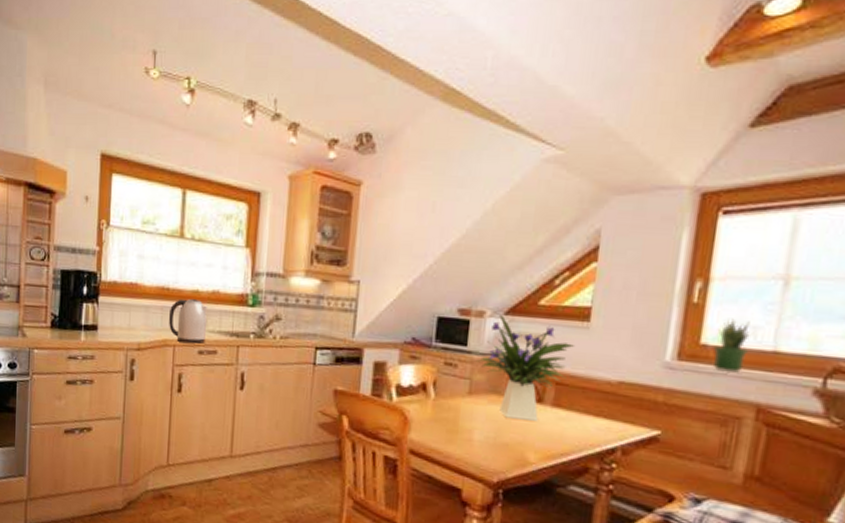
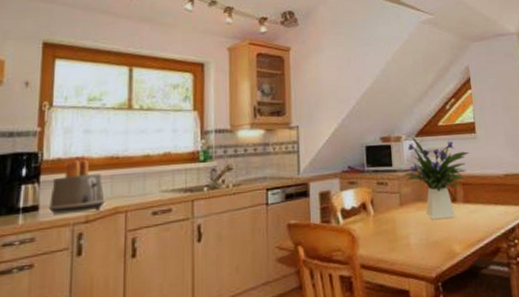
toaster: none [105,285,155,340] -> present [48,160,105,214]
kettle: present [169,298,208,344] -> none [120,162,160,208]

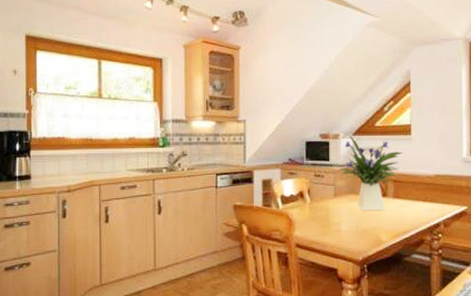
toaster: present [48,160,105,214] -> none [38,140,82,183]

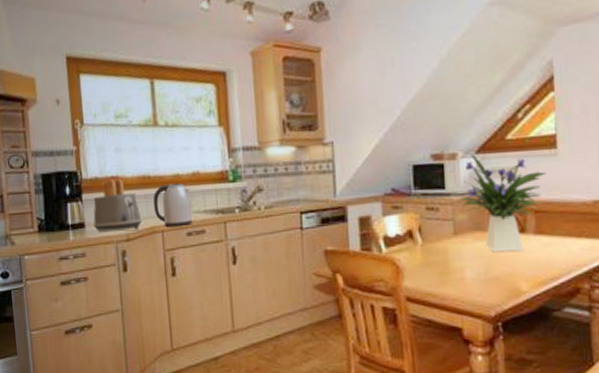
toaster: none [38,140,82,183] -> present [92,179,142,232]
kettle: none [94,145,127,182] -> present [153,182,193,228]

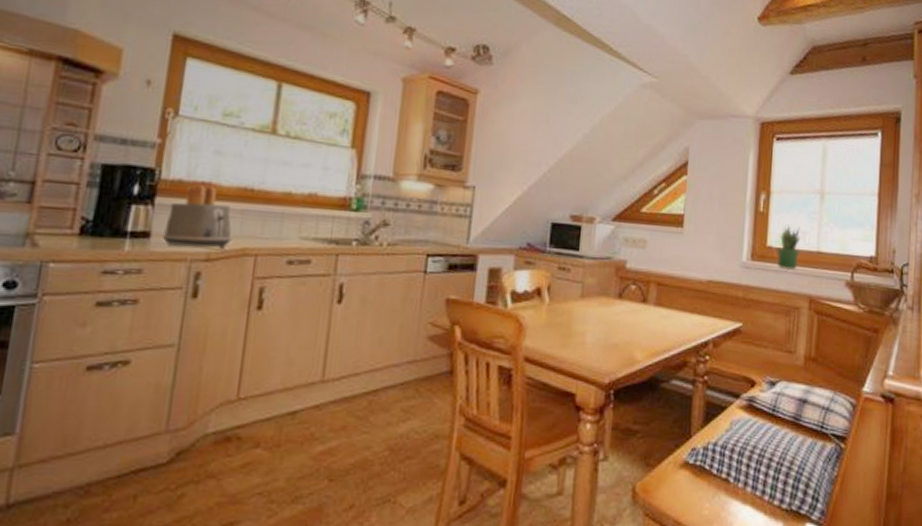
kettle: present [153,182,193,228] -> none [250,201,301,253]
flower arrangement: present [453,155,547,252] -> none [586,221,672,320]

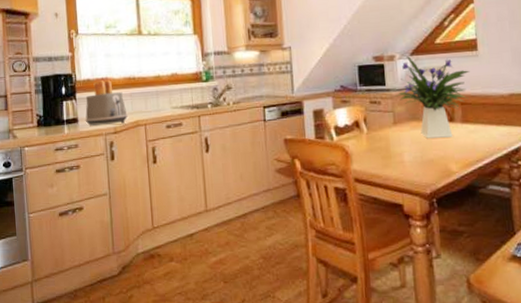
flower arrangement: none [586,221,672,320] -> present [392,56,470,139]

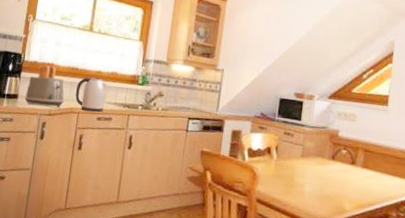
kettle: none [138,82,172,121] -> present [75,77,107,112]
flower arrangement: present [392,56,470,139] -> none [306,99,378,179]

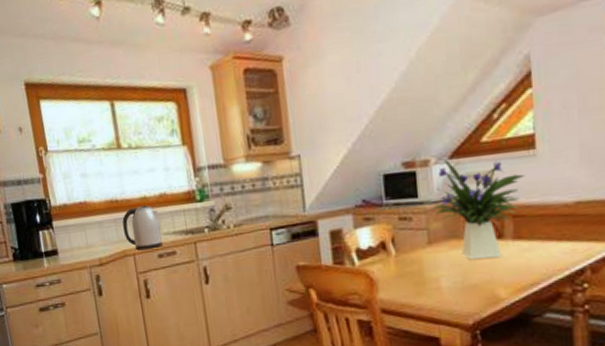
toaster: present [24,65,64,108] -> none [63,204,114,258]
flower arrangement: none [306,99,378,179] -> present [426,160,526,260]

